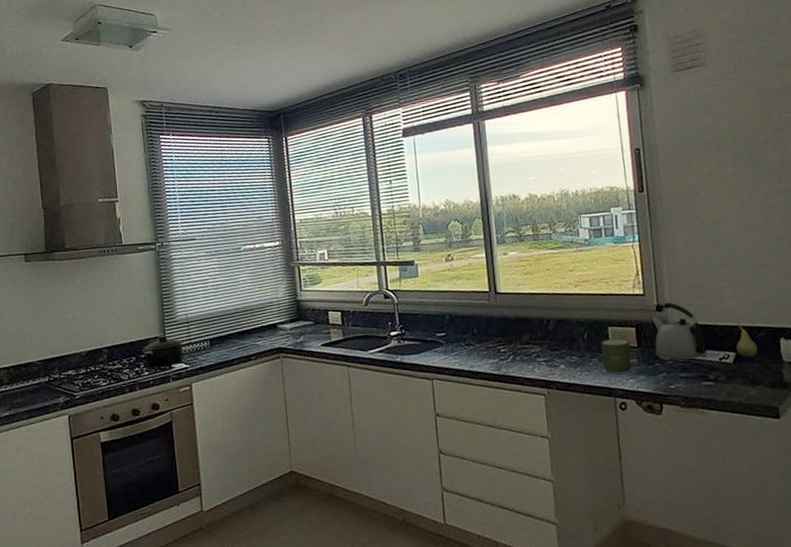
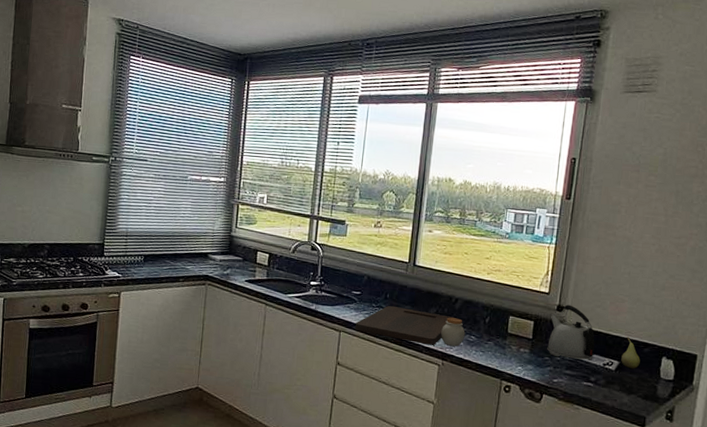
saucepan: present [141,335,184,368] -> none [80,242,121,273]
cutting board: none [447,339,552,376] -> present [355,305,456,346]
jar: none [539,340,566,372] -> present [441,317,466,347]
mug: present [601,338,642,375] -> none [498,327,534,361]

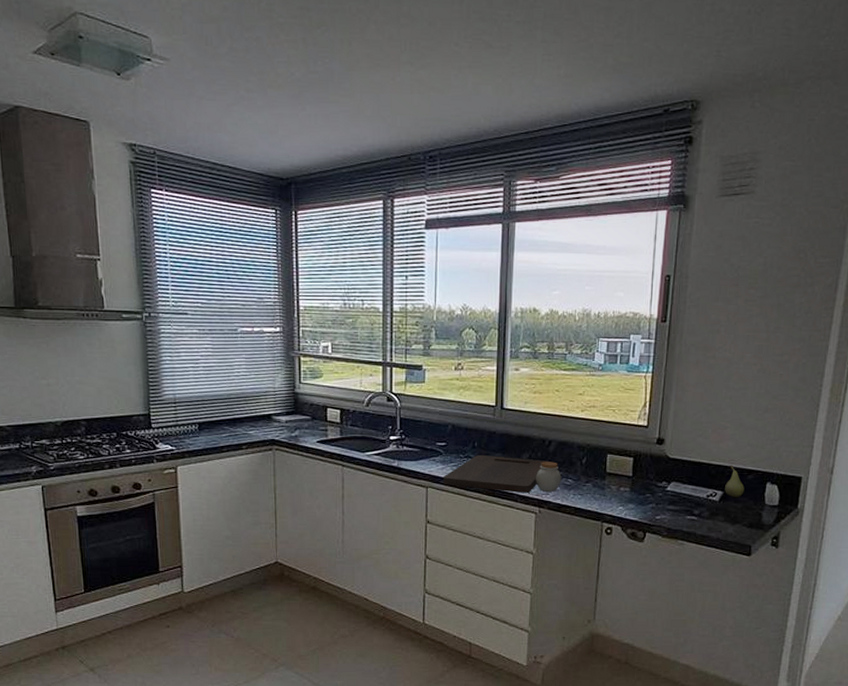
kettle: present [547,304,595,361] -> none [648,437,697,493]

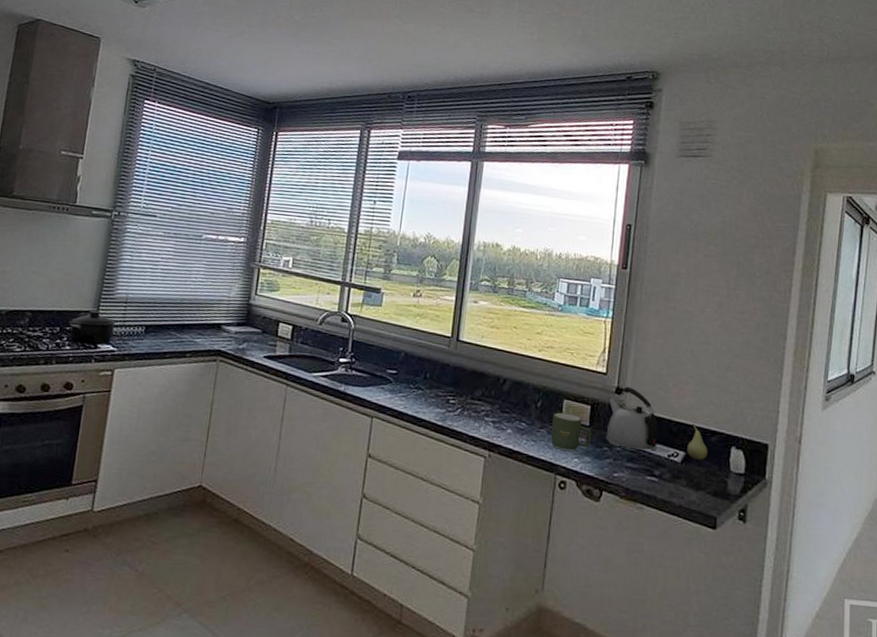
saucepan: none [123,413,171,447] -> present [68,310,118,346]
cutting board: present [443,454,550,494] -> none [390,386,504,435]
jar: present [536,462,562,492] -> none [487,401,515,435]
mug: none [597,466,635,501] -> present [551,412,592,452]
kettle: none [648,437,697,493] -> present [606,386,658,451]

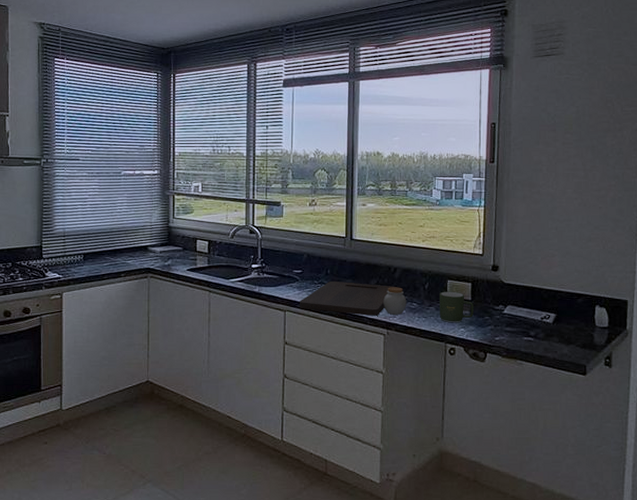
saucepan: present [68,310,118,346] -> none [18,245,59,275]
cutting board: none [390,386,504,435] -> present [300,281,396,317]
jar: none [487,401,515,435] -> present [383,287,407,315]
kettle: present [606,386,658,451] -> none [486,264,531,316]
fruit: present [687,423,708,461] -> none [557,289,575,320]

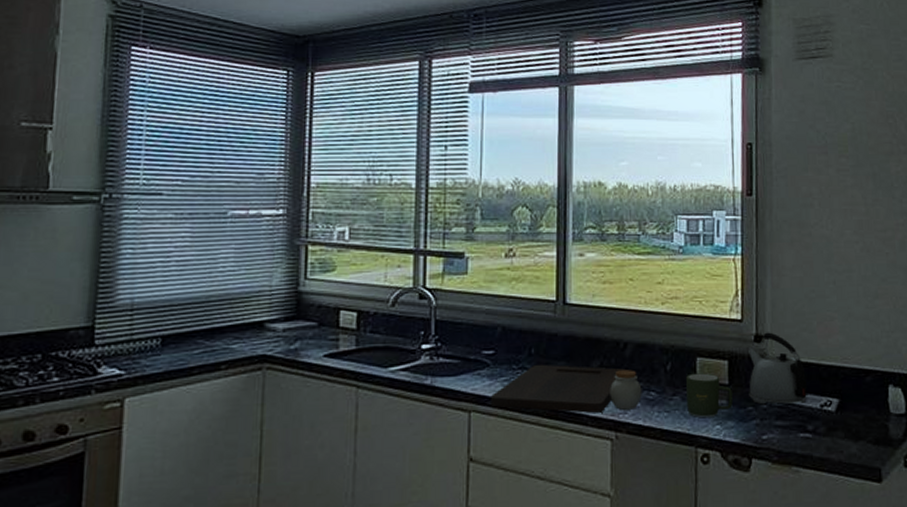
kettle: none [486,264,531,316] -> present [748,332,807,405]

